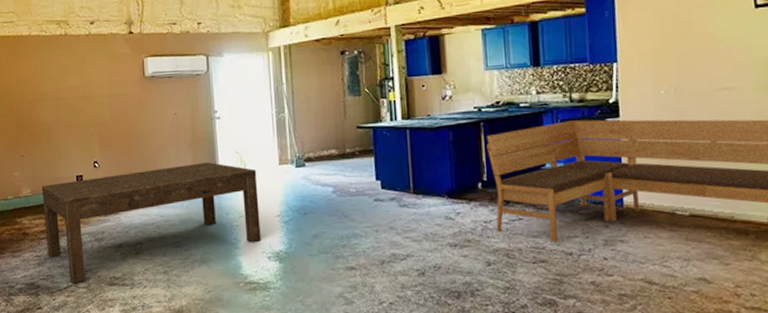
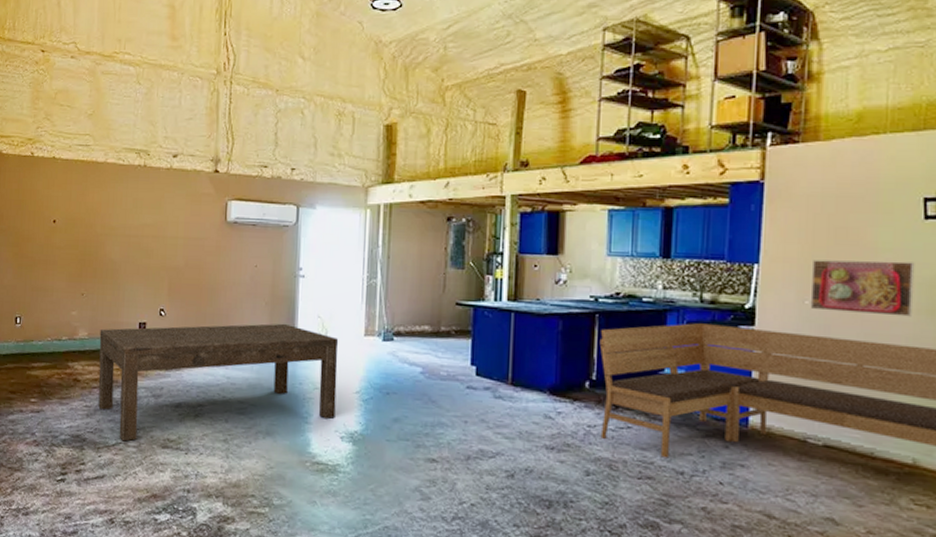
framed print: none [664,46,754,98] -> present [810,260,915,317]

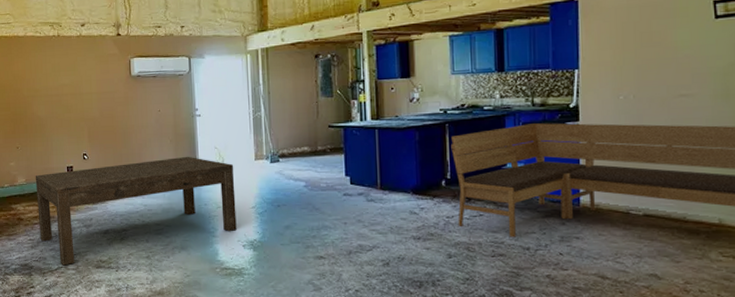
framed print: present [810,260,915,317] -> none [624,55,711,103]

